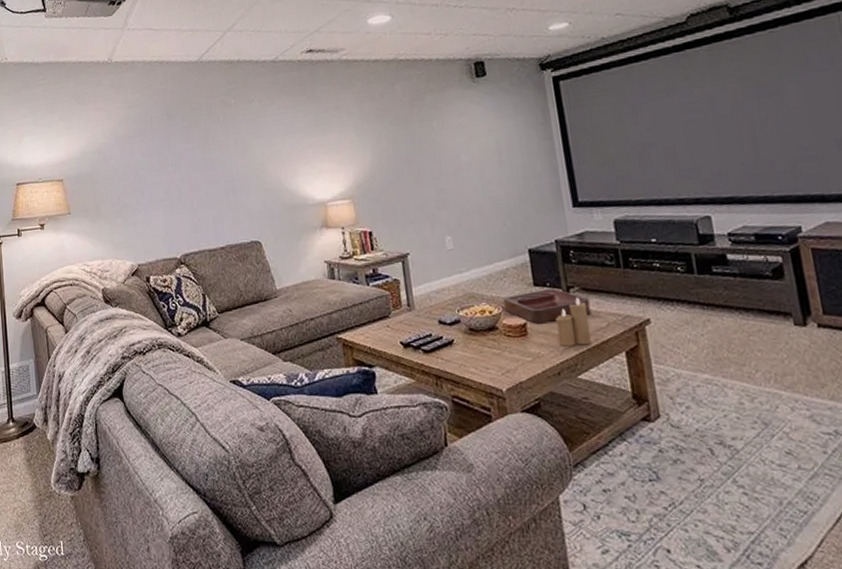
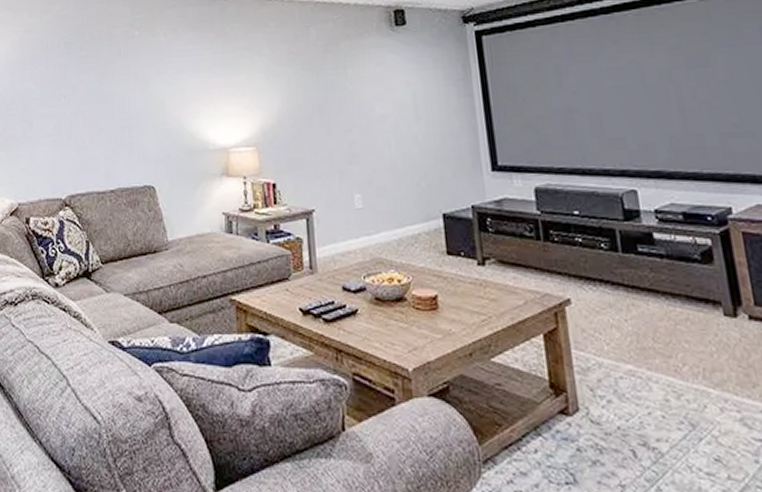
decorative tray: present [502,288,591,324] -> none [412,259,508,297]
candle: present [556,297,591,347] -> none [469,270,507,324]

